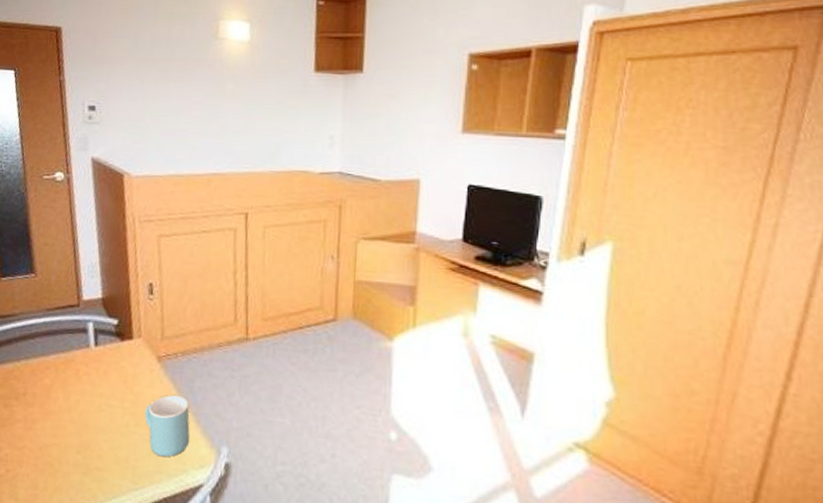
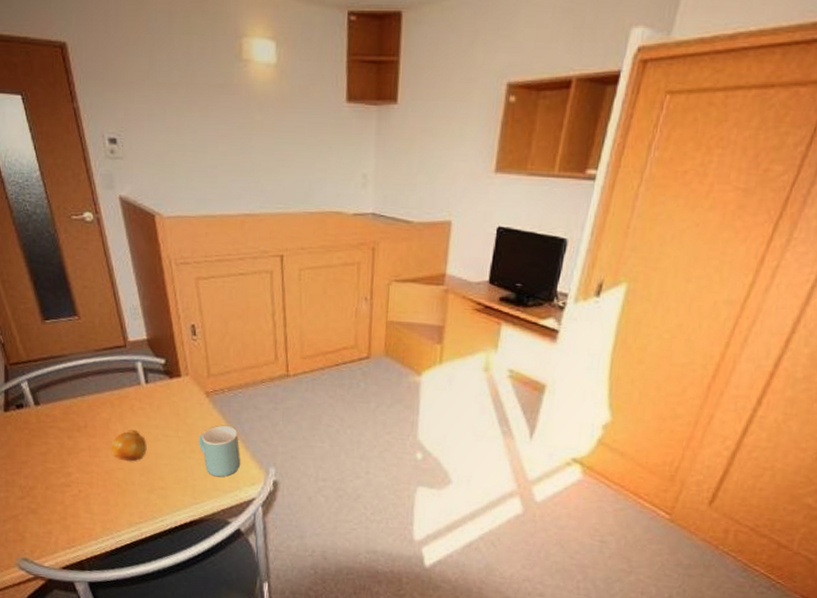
fruit: none [47,397,89,437] -> present [110,429,147,462]

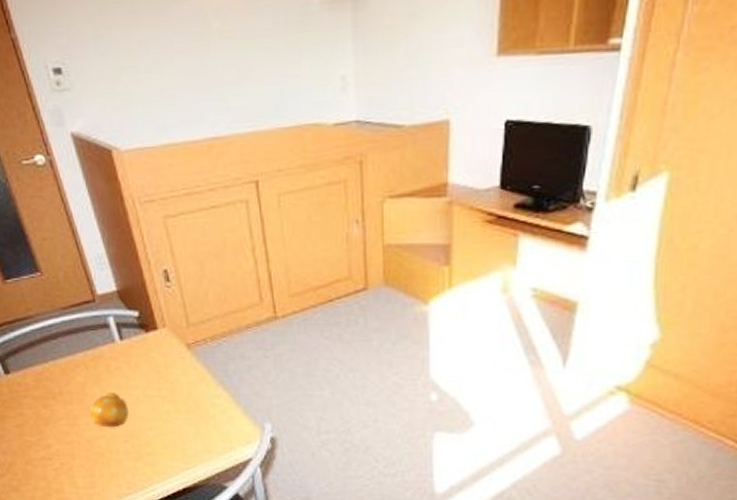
mug: present [198,426,240,478] -> none [183,381,232,438]

